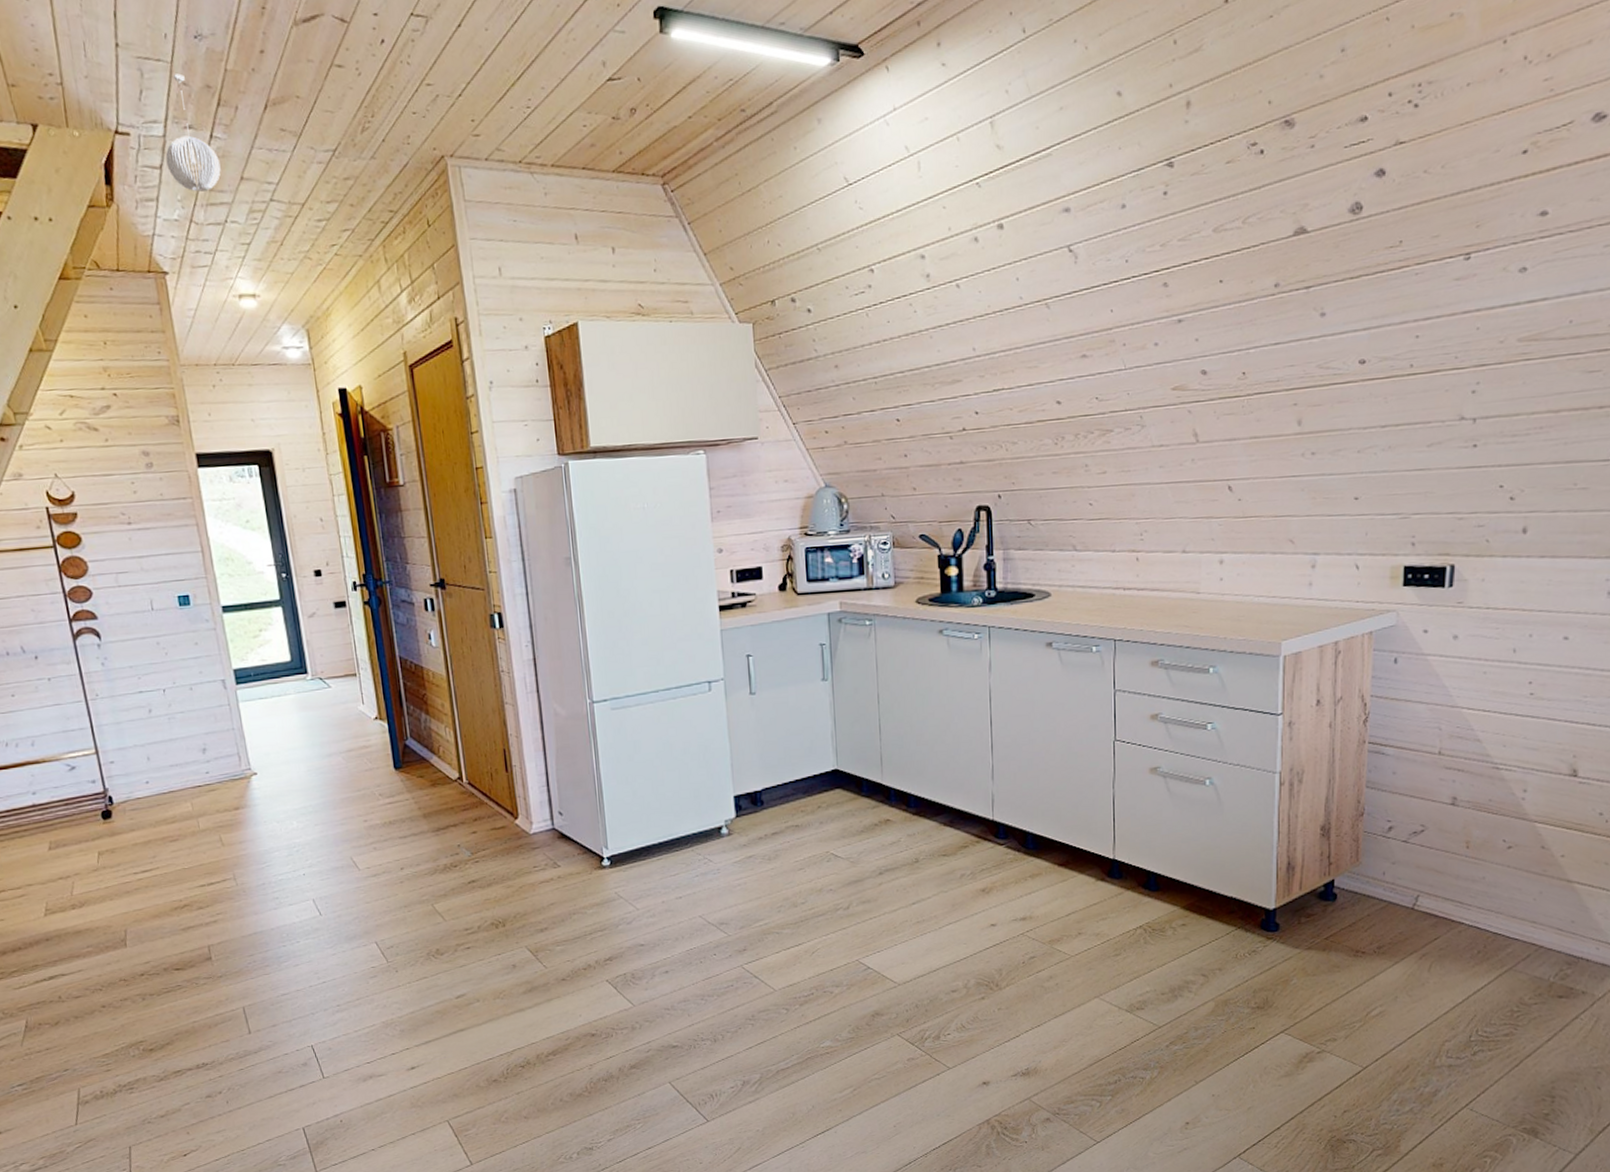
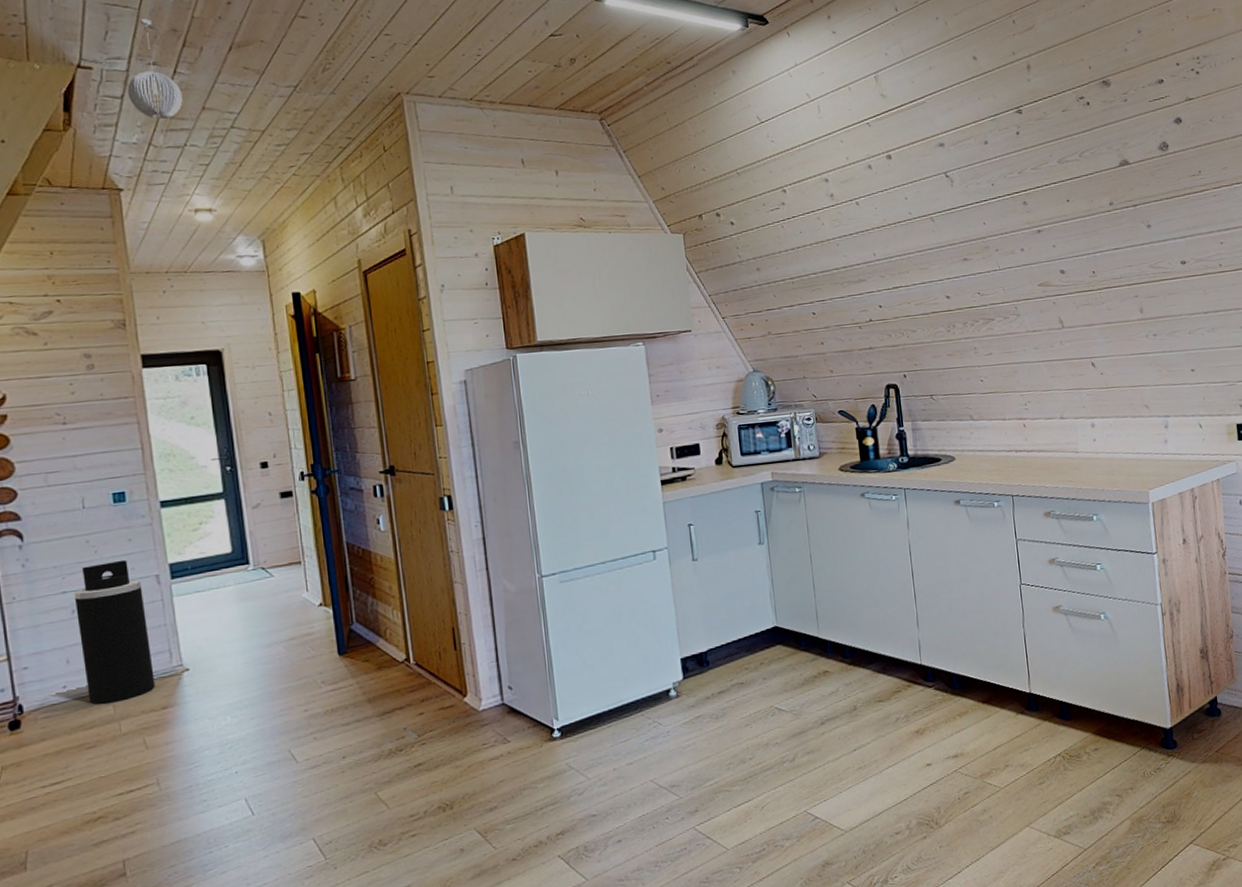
trash can: none [149,663,227,801] -> present [73,559,155,705]

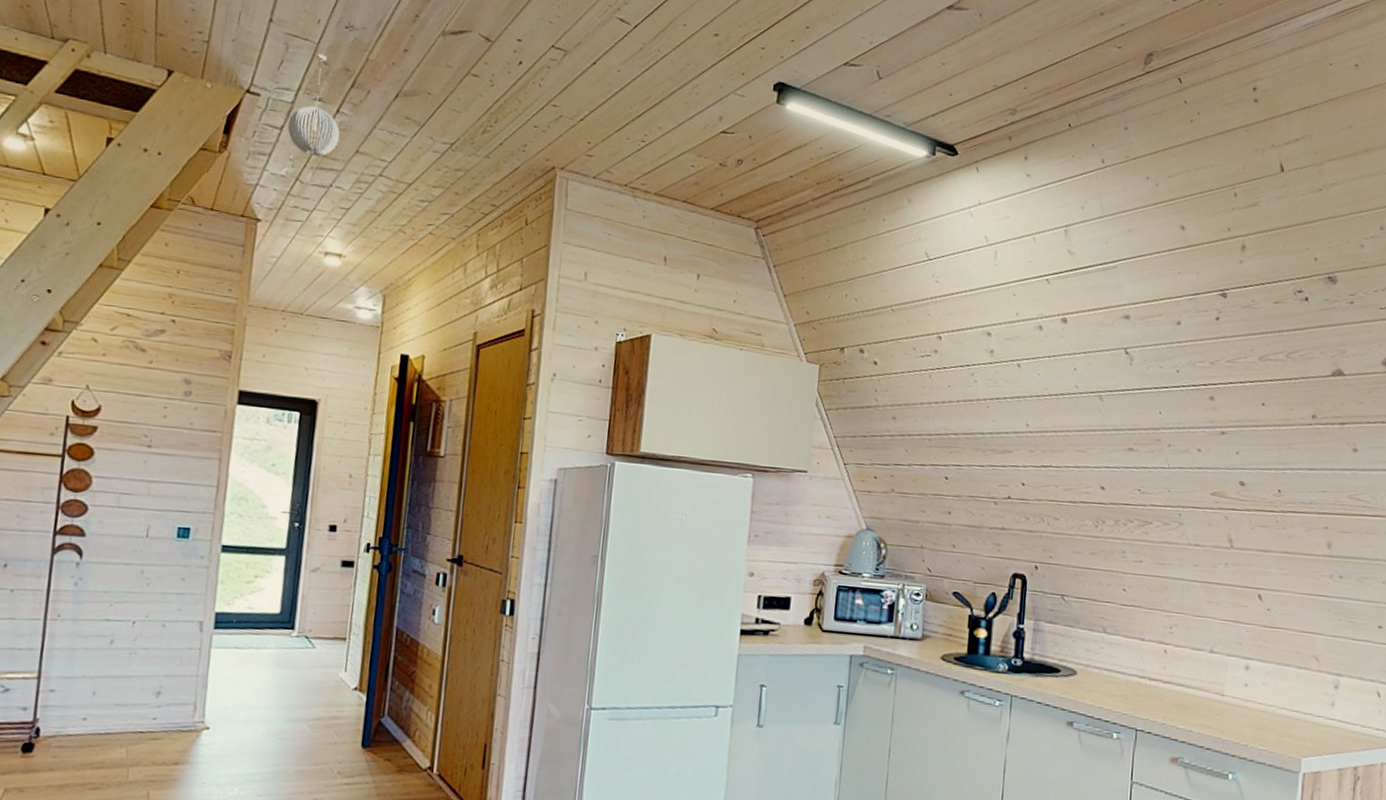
trash can: present [73,559,155,705] -> none [105,597,184,746]

